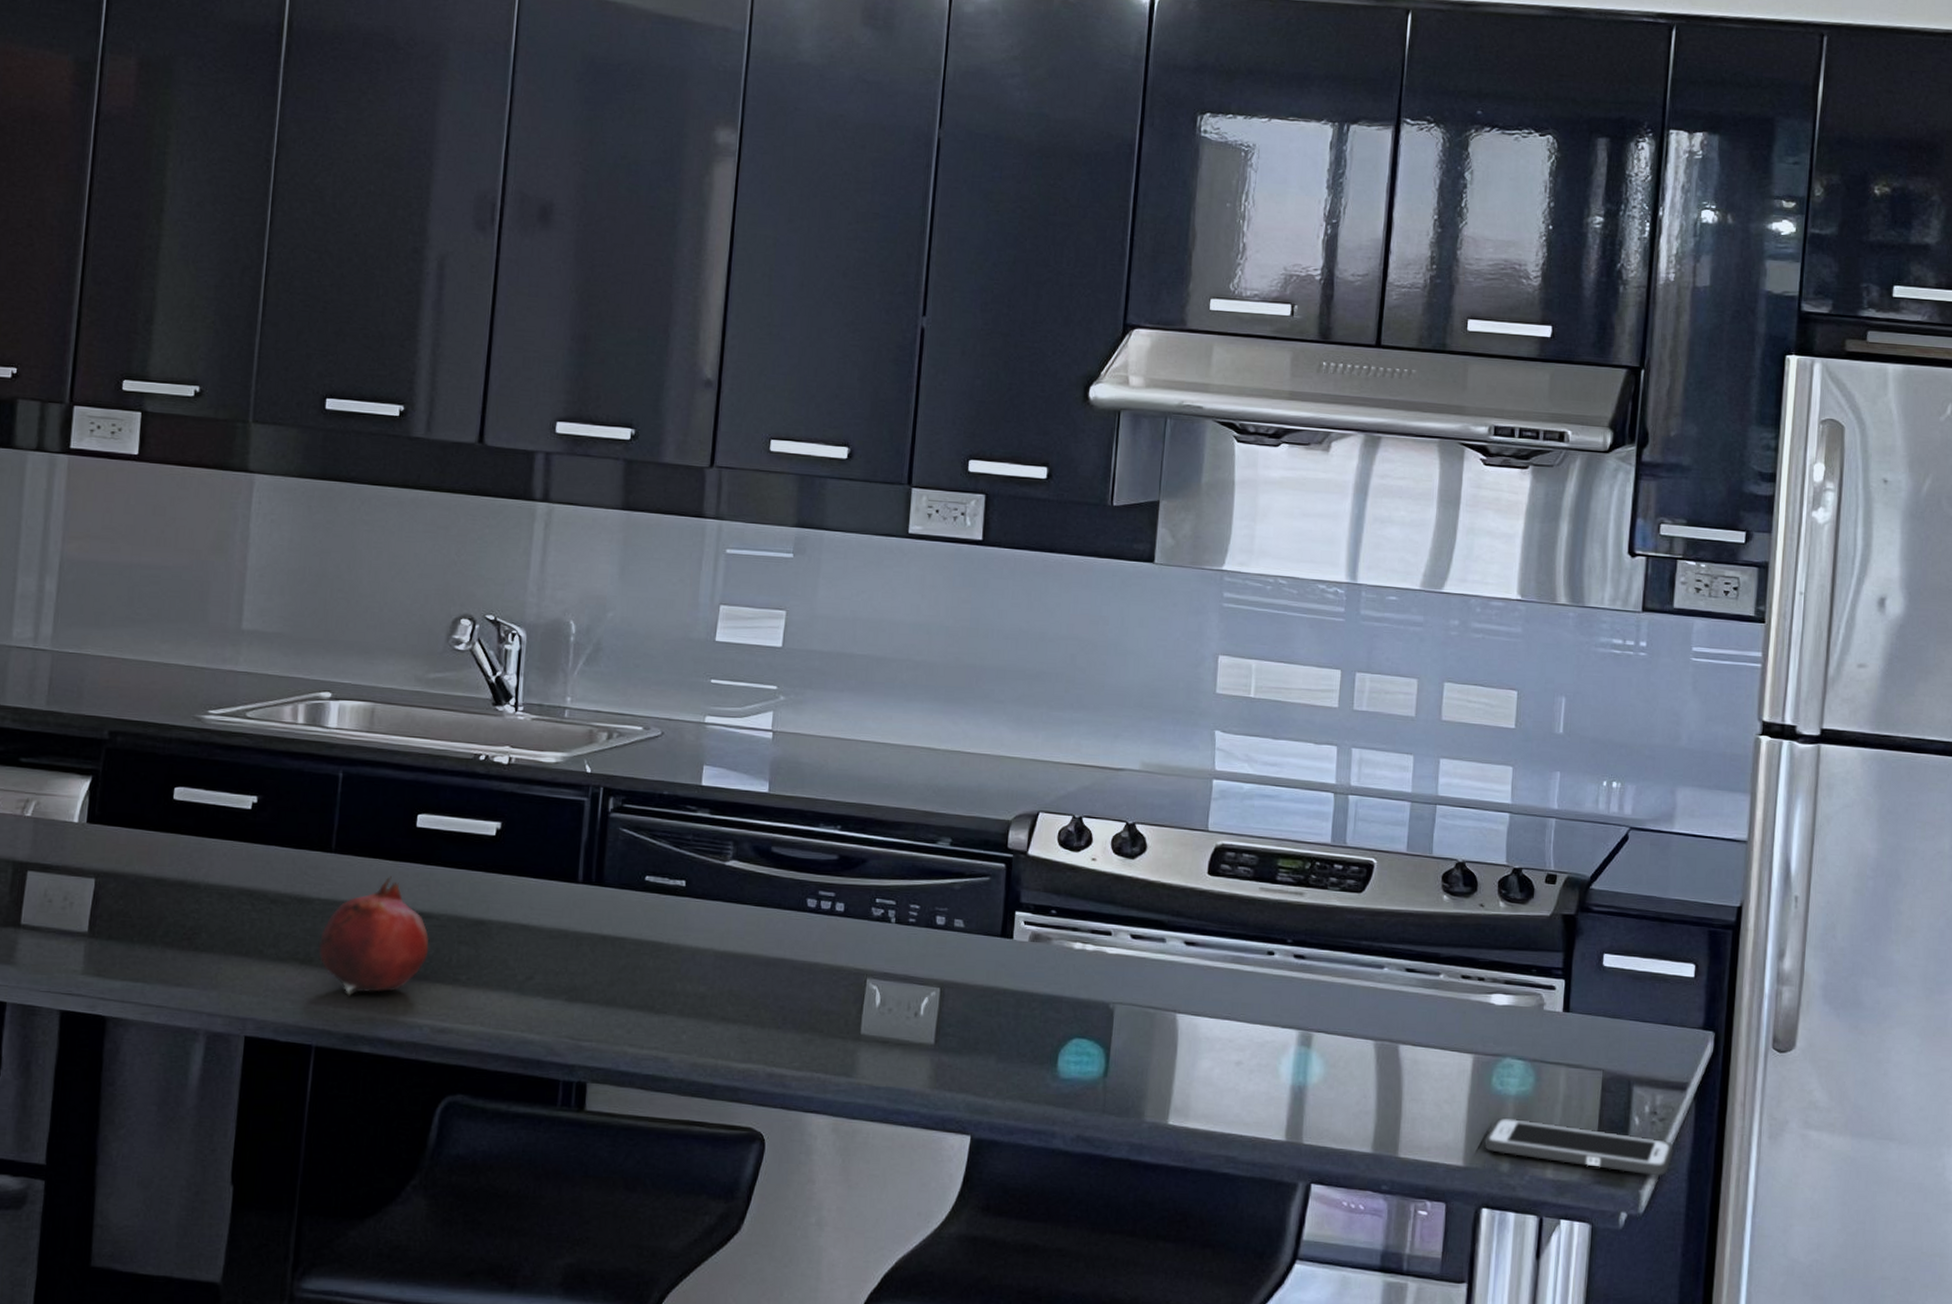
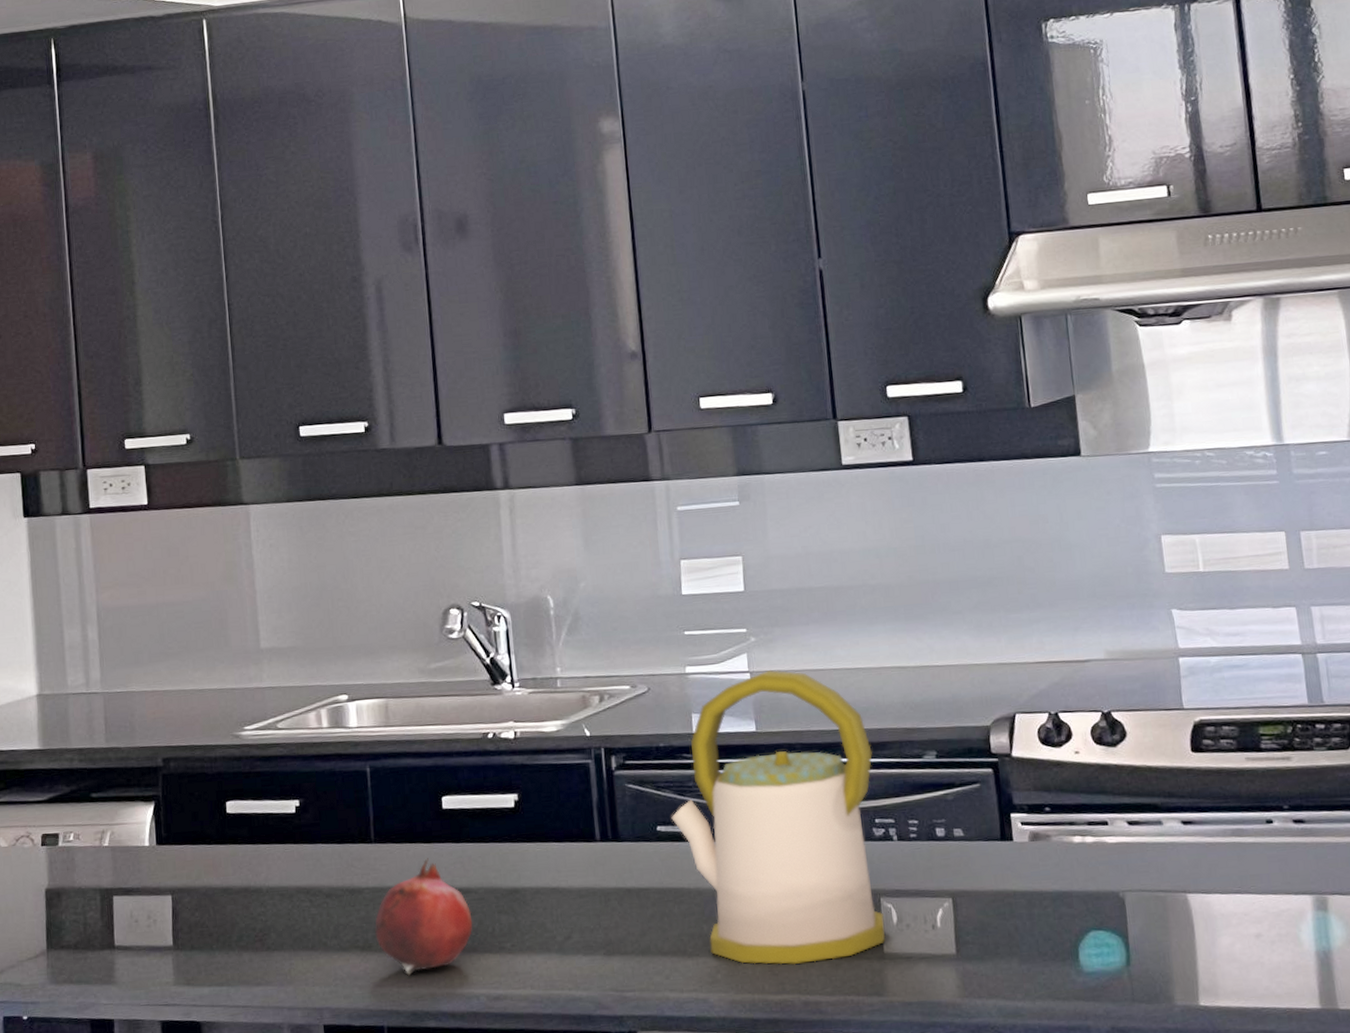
kettle: none [662,731,886,1035] -> present [671,669,886,965]

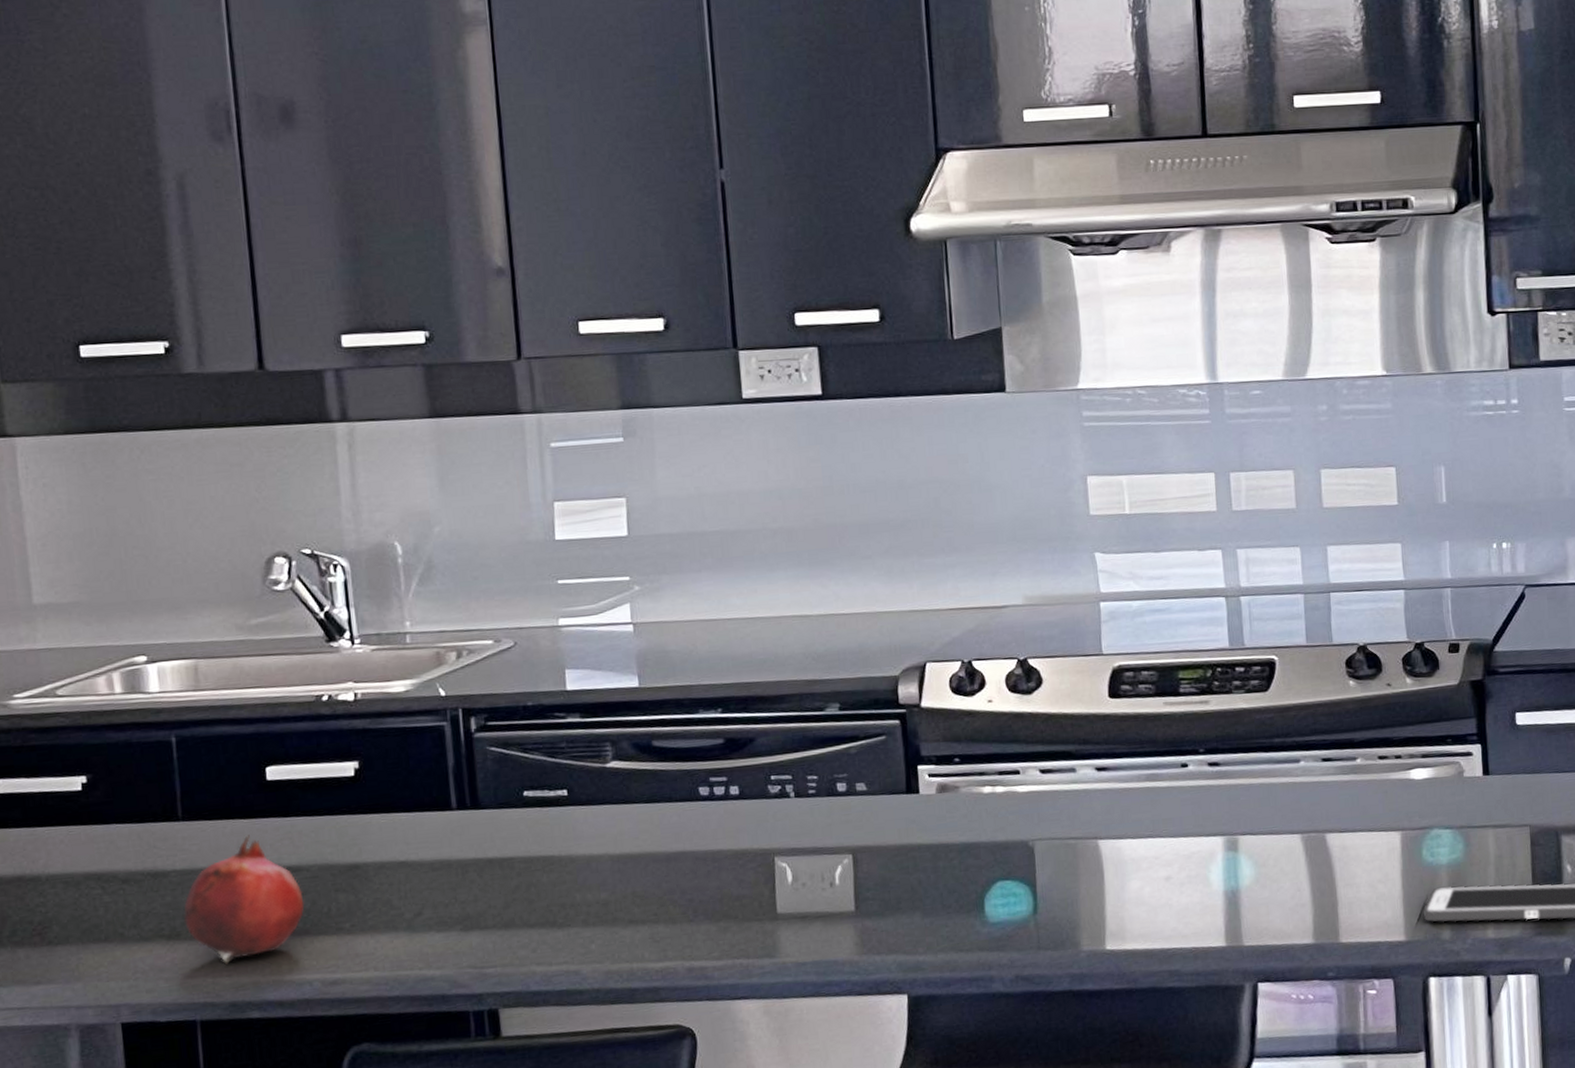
kettle: present [671,669,886,965] -> none [540,620,780,933]

